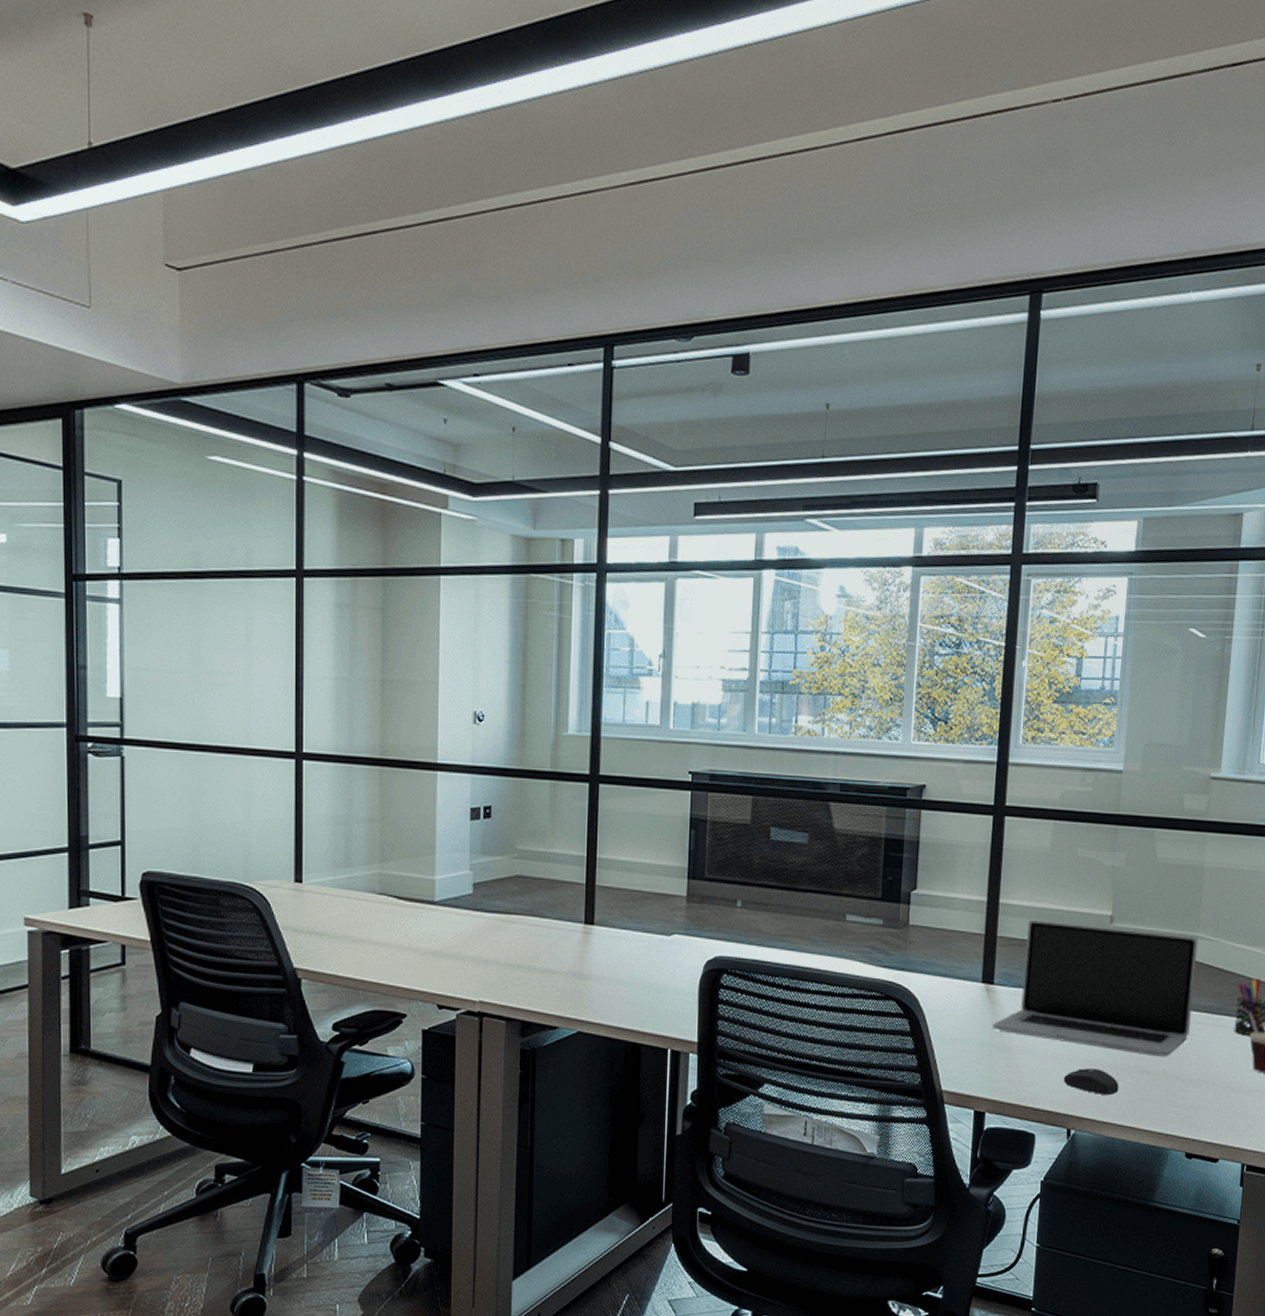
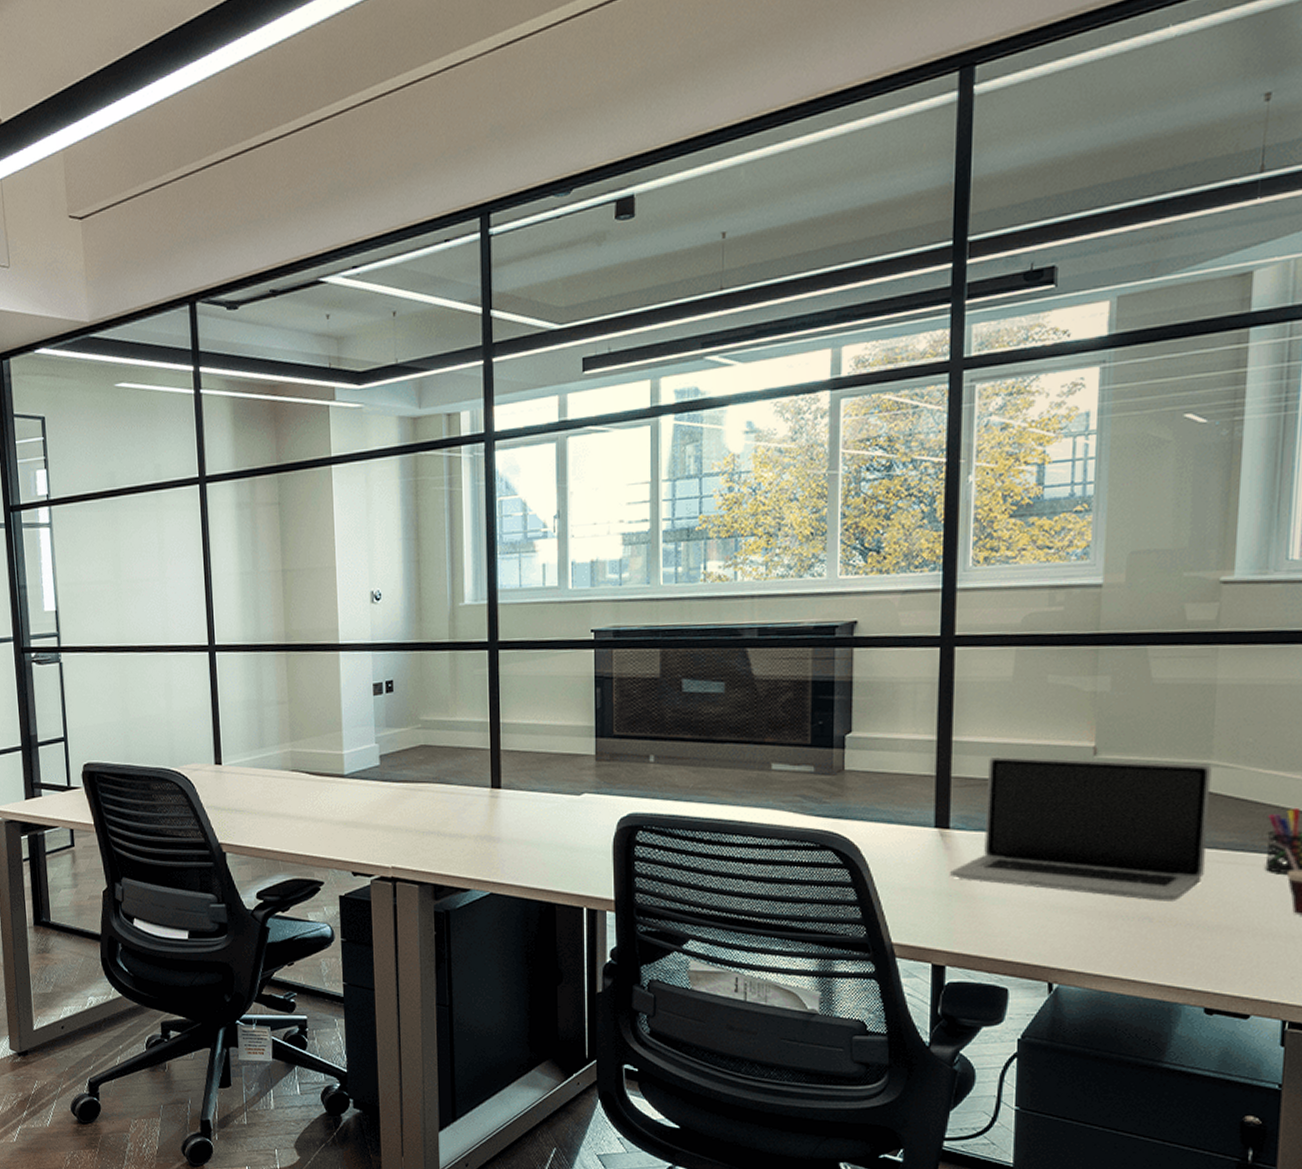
mouse: present [1063,1069,1119,1094] -> none [1040,916,1113,945]

